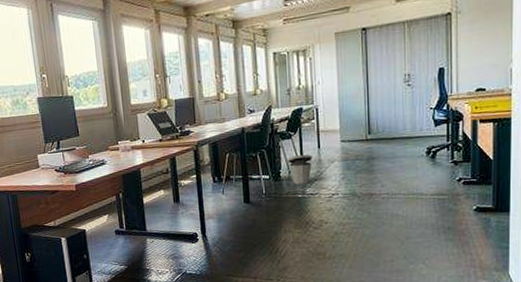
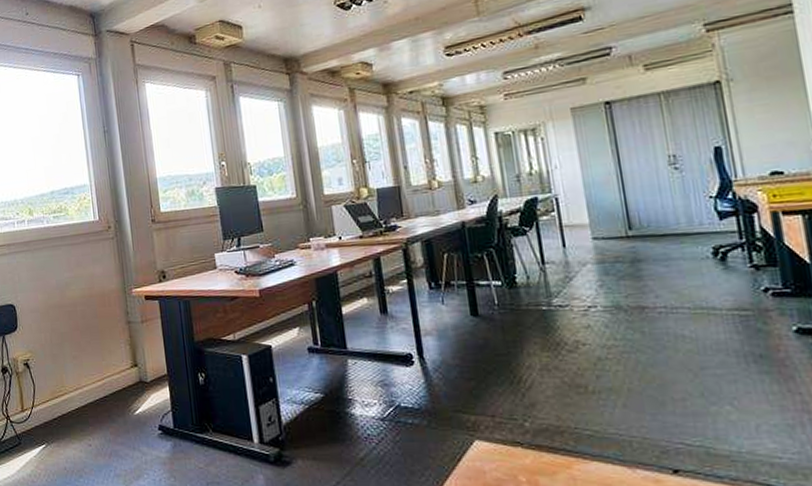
trash can: present [287,154,313,185] -> none [524,254,557,294]

